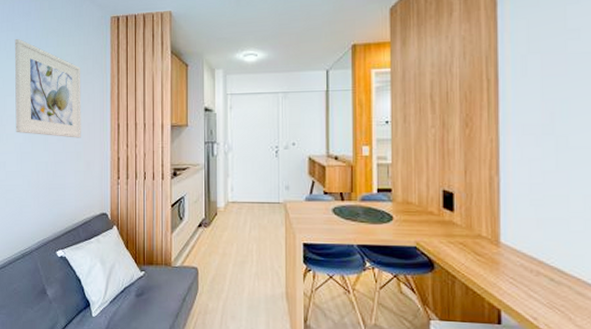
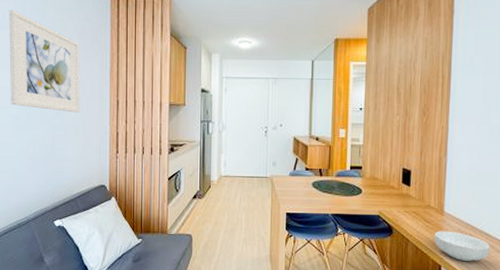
cereal bowl: none [488,266,566,305] -> present [434,231,490,261]

